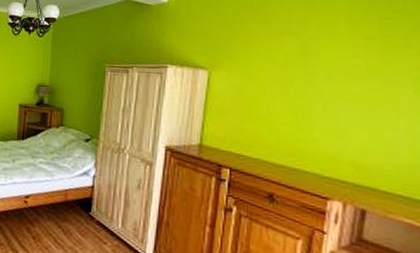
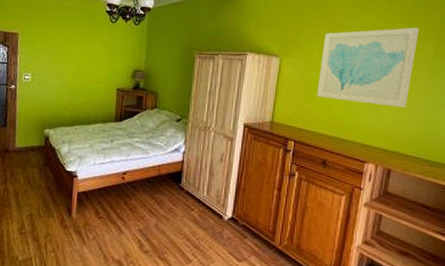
wall art: none [258,31,396,132] -> present [317,27,419,108]

